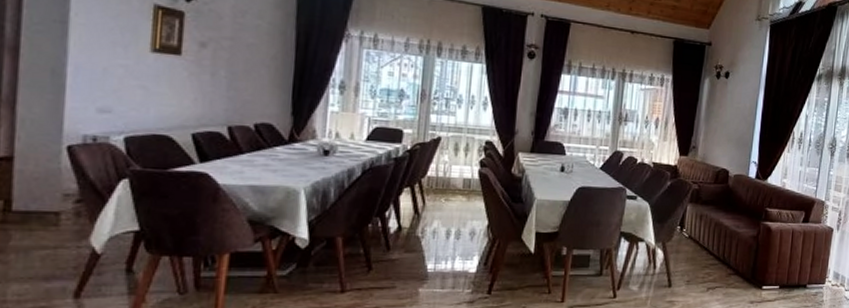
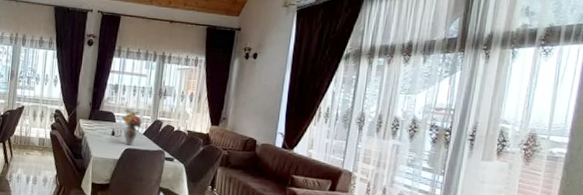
flower arrangement: none [572,136,600,183] -> present [120,107,143,146]

